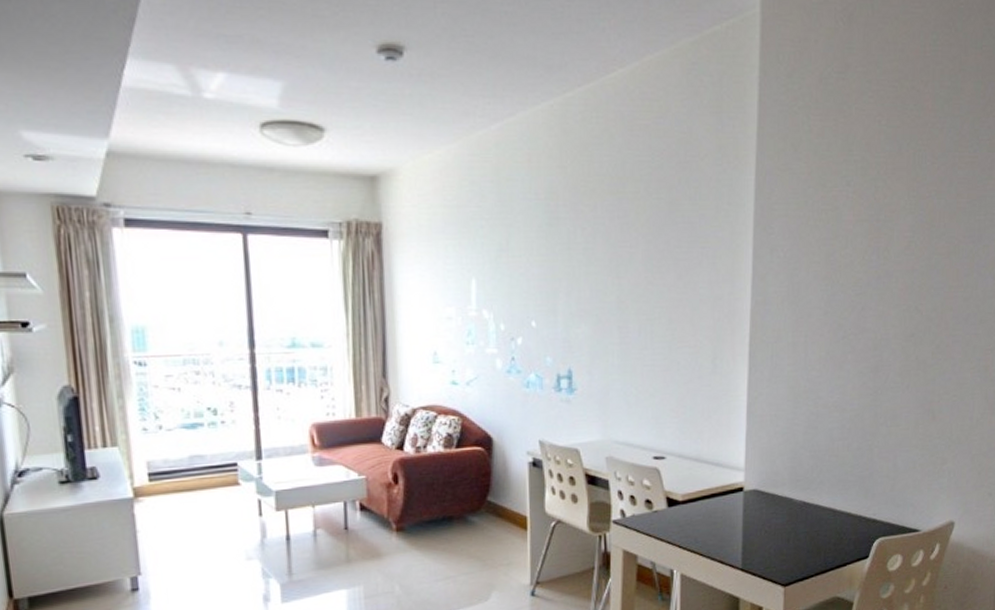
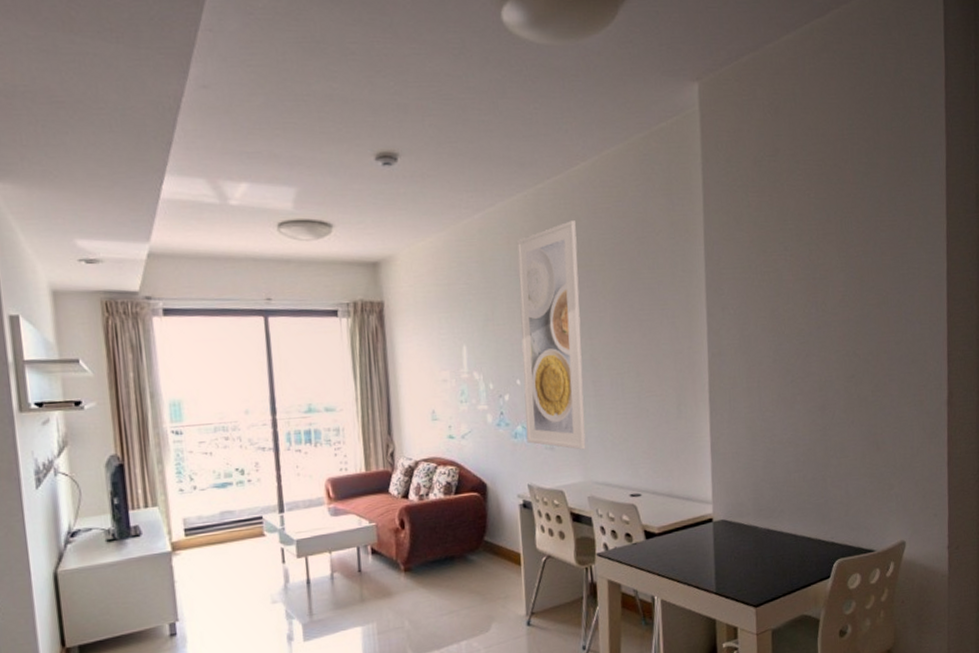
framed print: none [538,138,609,404] -> present [516,220,586,450]

